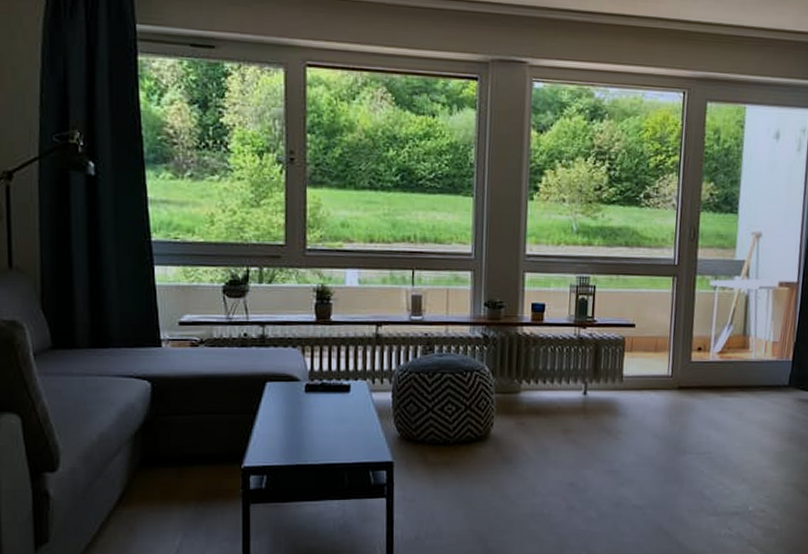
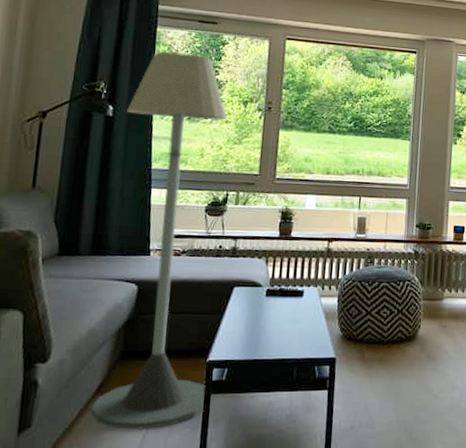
floor lamp: none [112,88,244,543] -> present [91,51,228,429]

